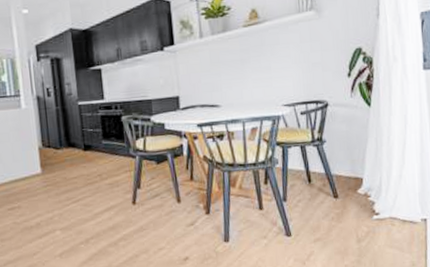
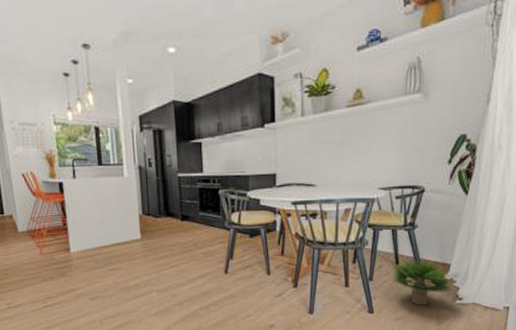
potted plant: none [305,174,368,224] -> present [392,258,453,306]

